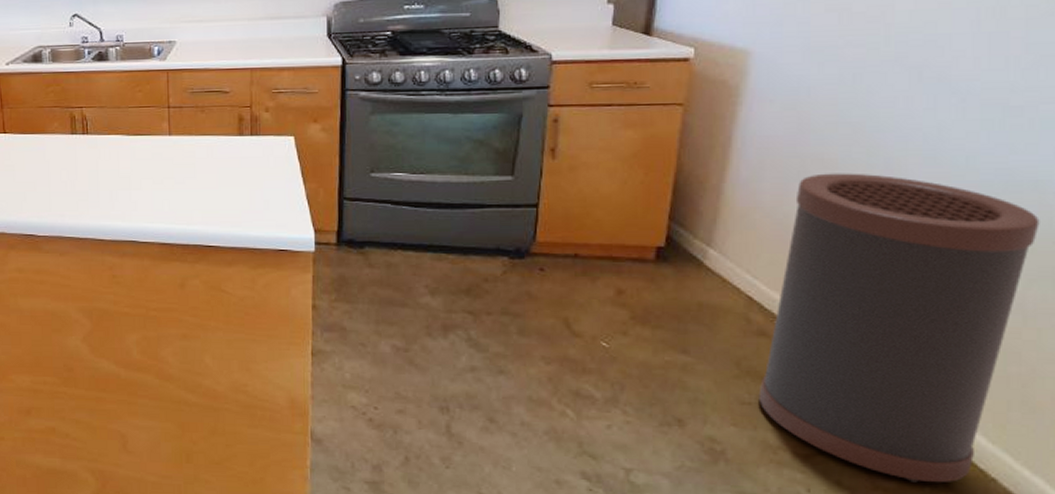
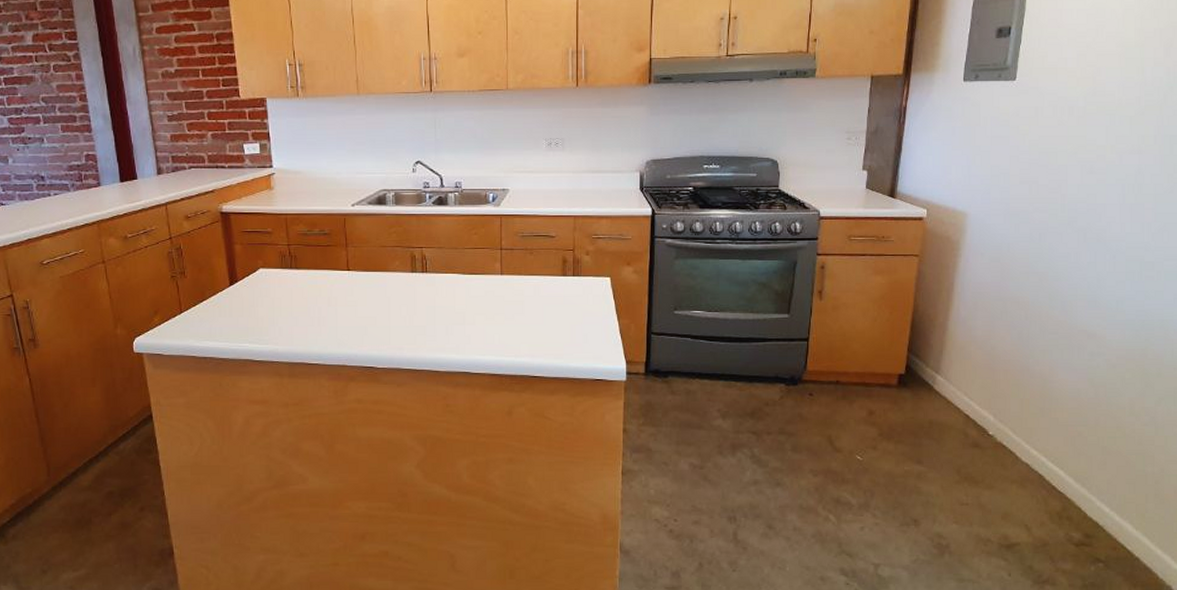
trash can: present [758,173,1040,483] -> none [973,313,1165,564]

